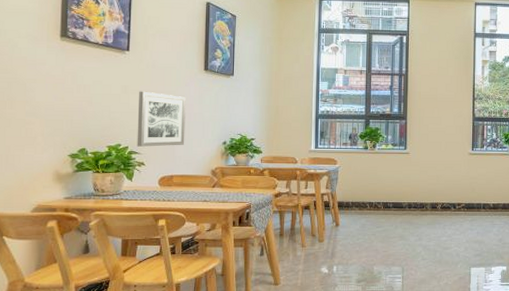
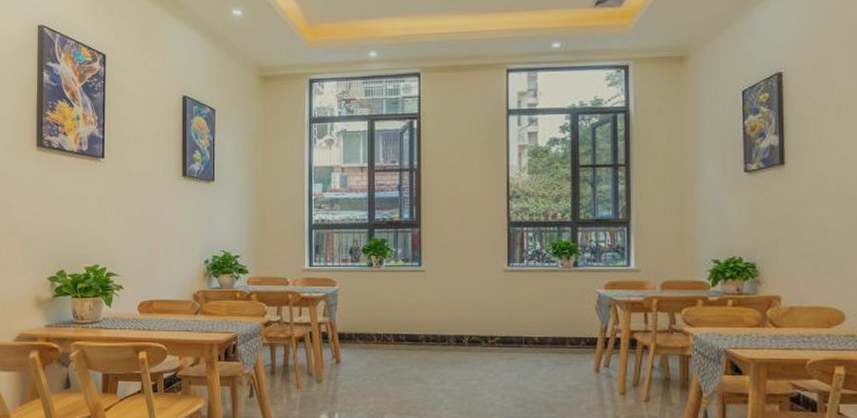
wall art: present [137,91,186,147] -> none [114,203,164,268]

